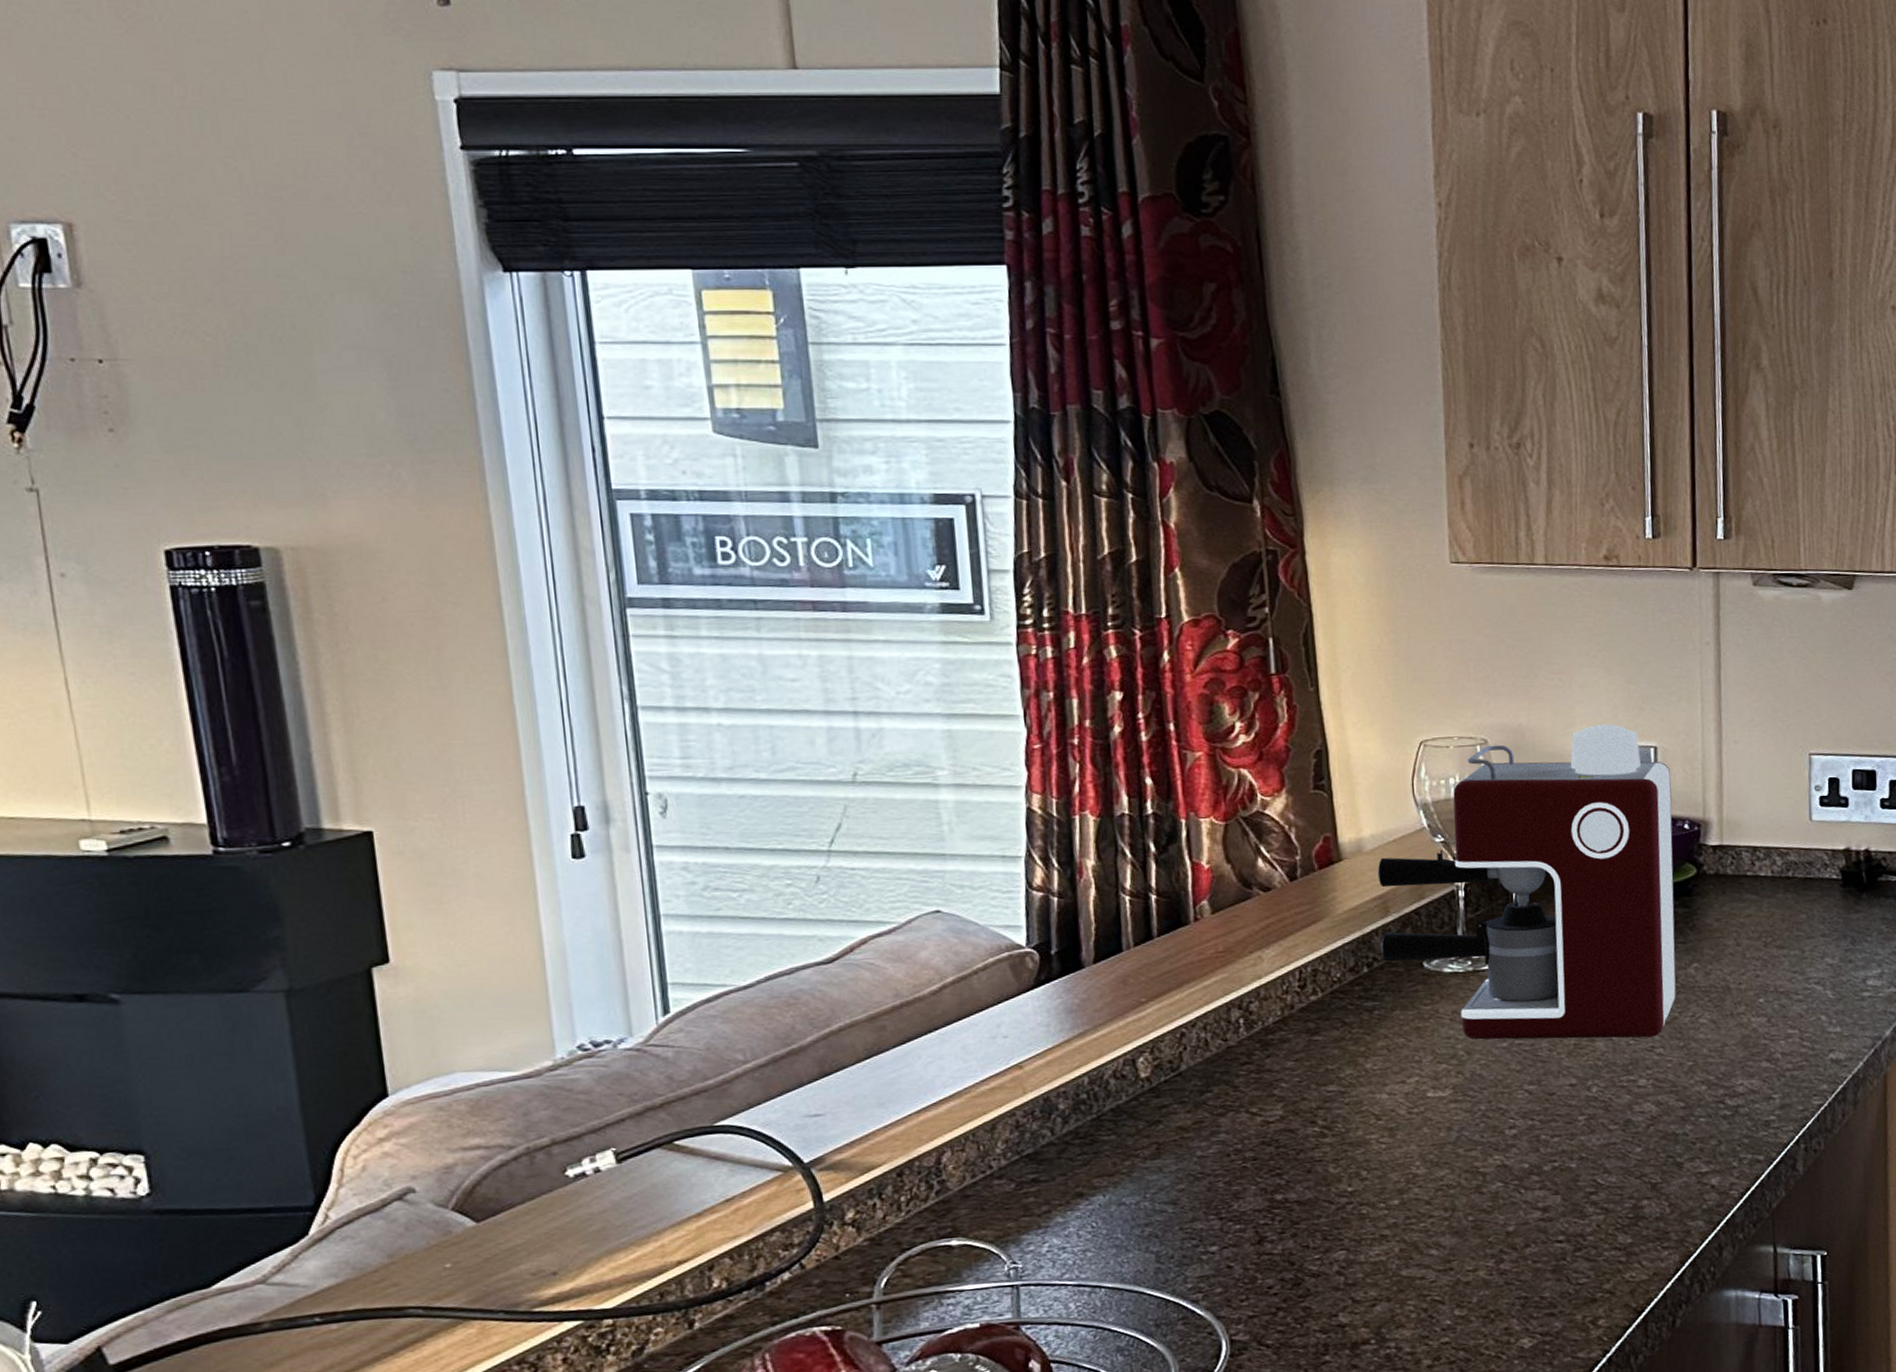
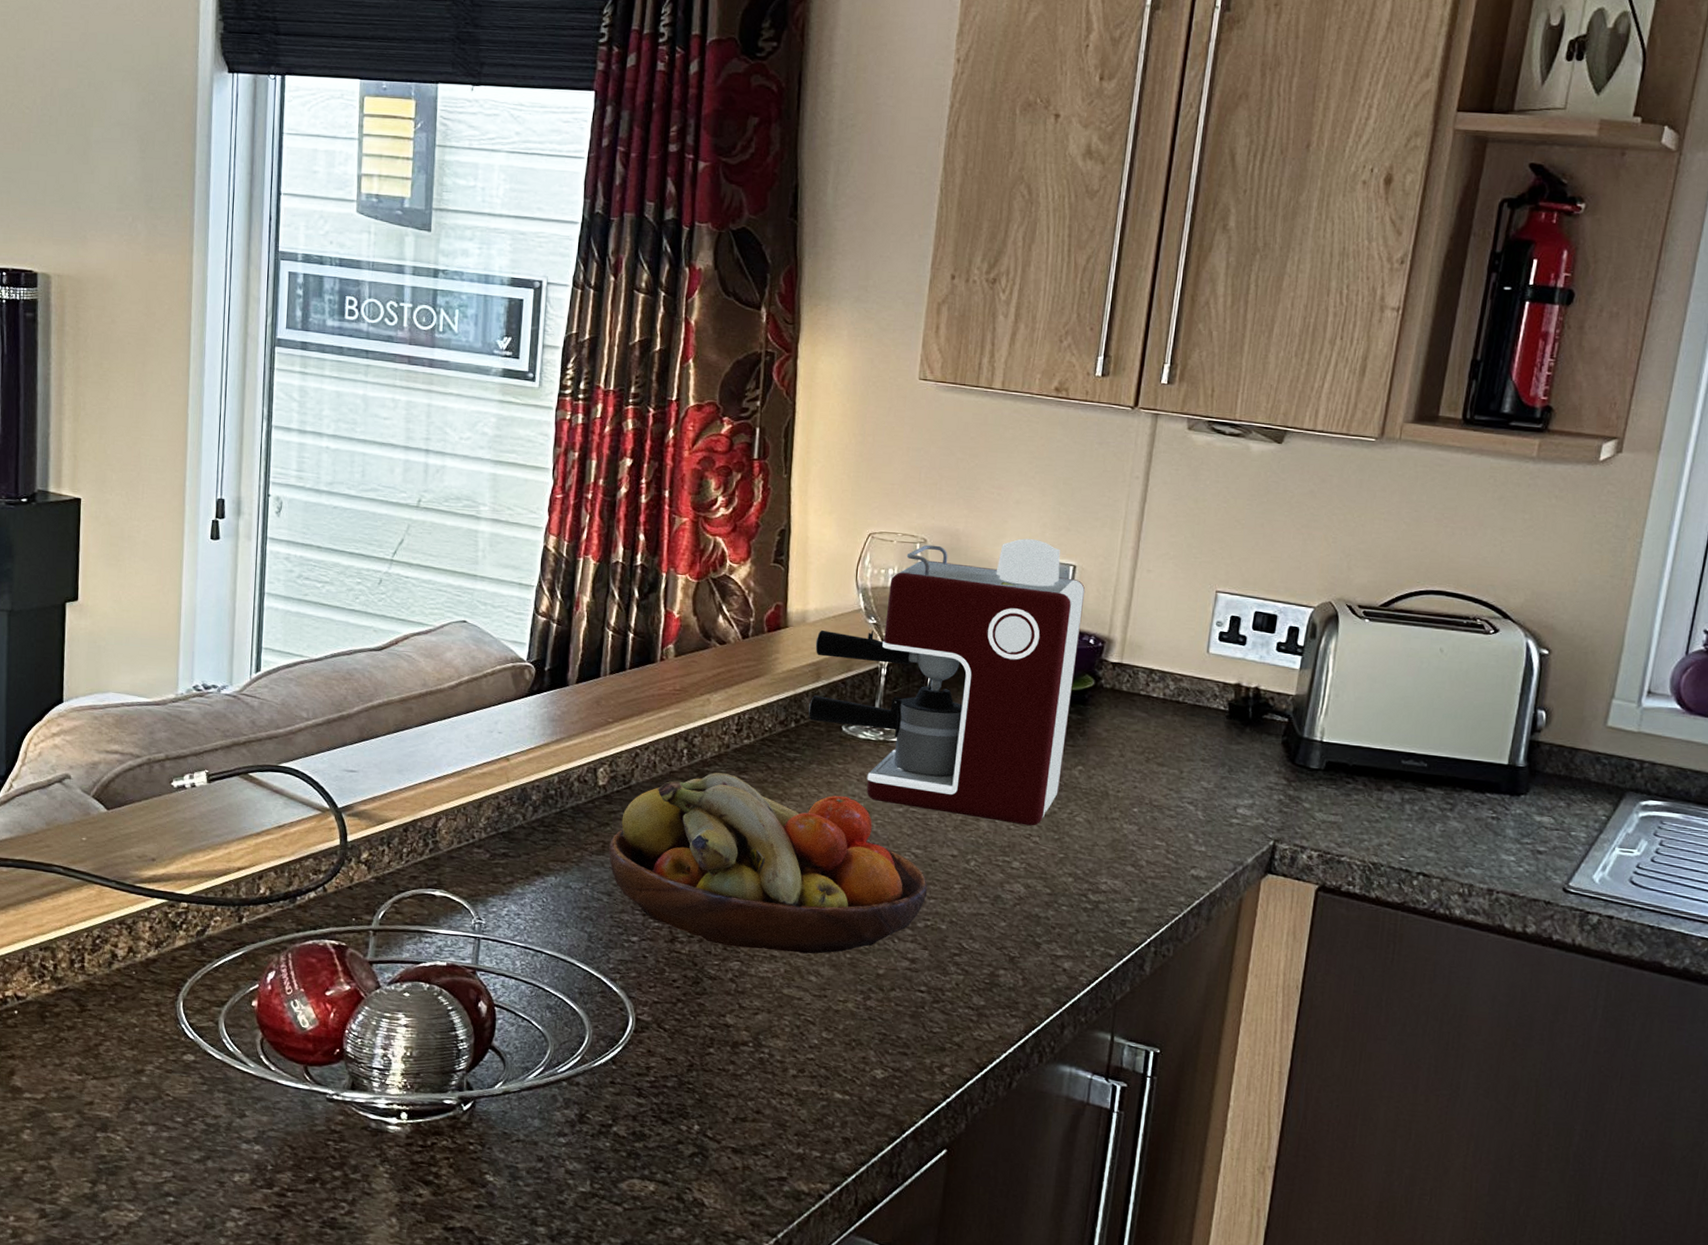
fruit bowl: none [1165,1038,1550,1235] -> present [609,772,928,954]

